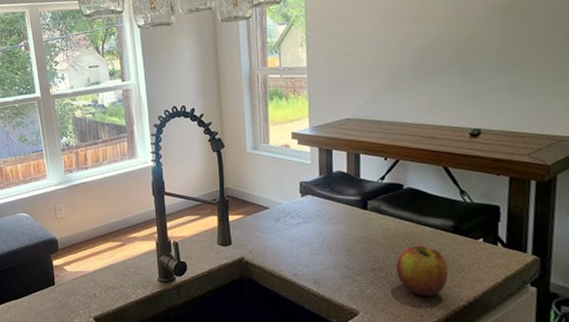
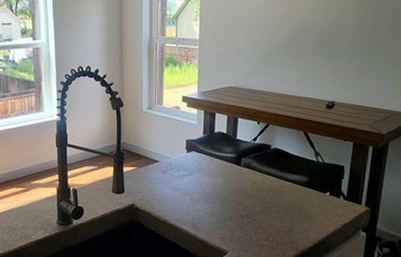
apple: present [396,245,449,297] -> none [260,197,301,239]

